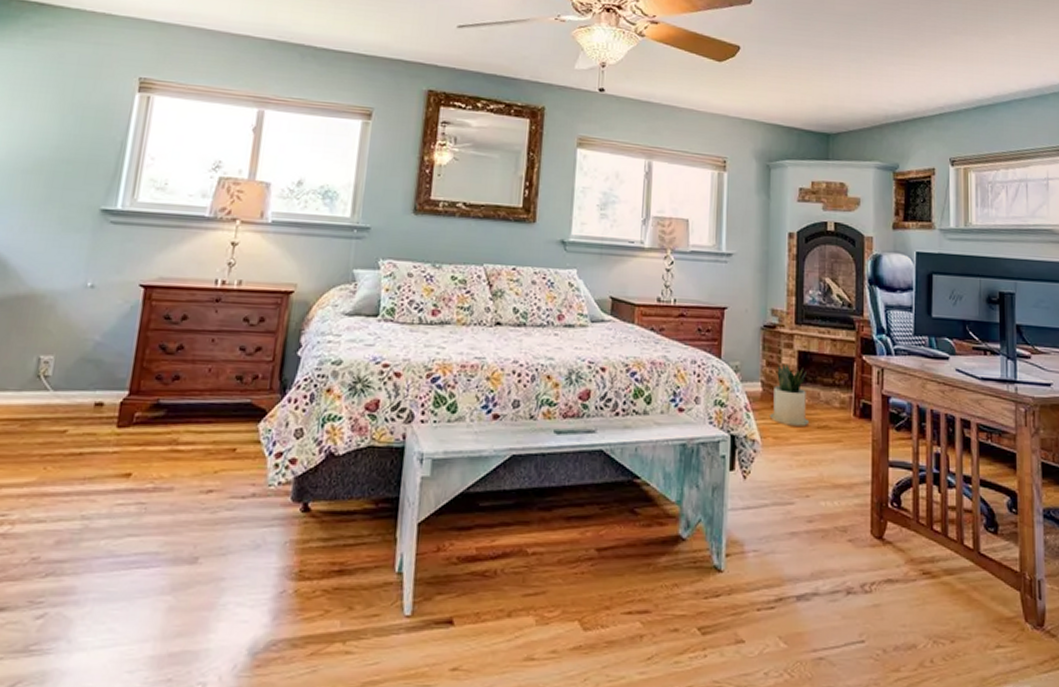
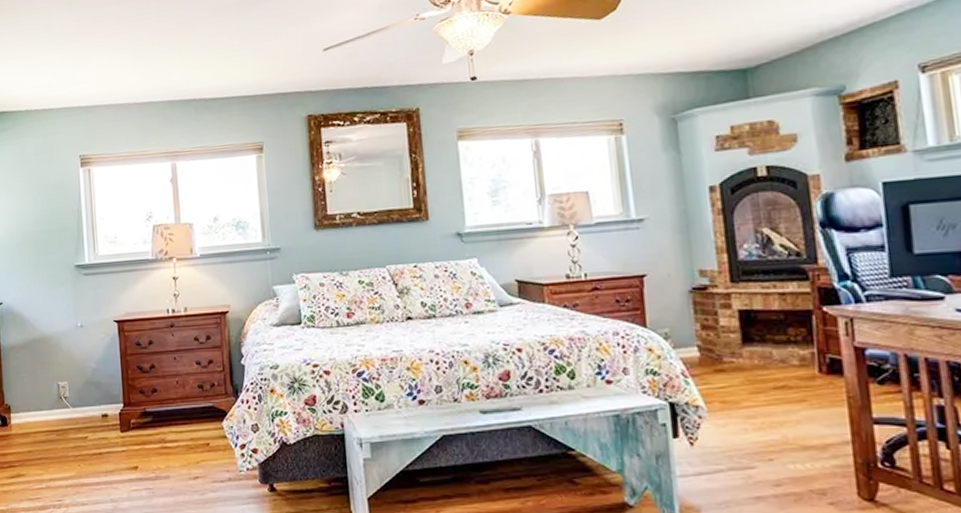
planter: present [769,364,810,428] -> none [711,325,764,390]

